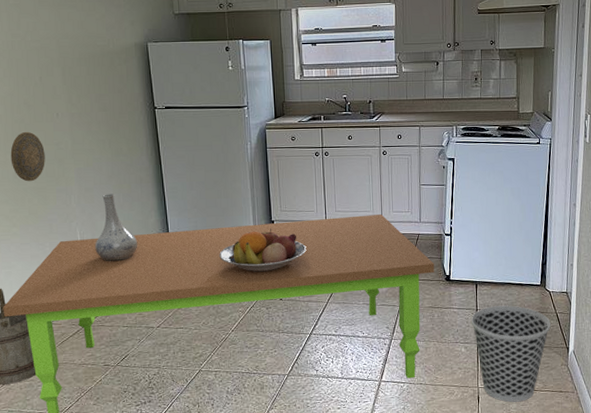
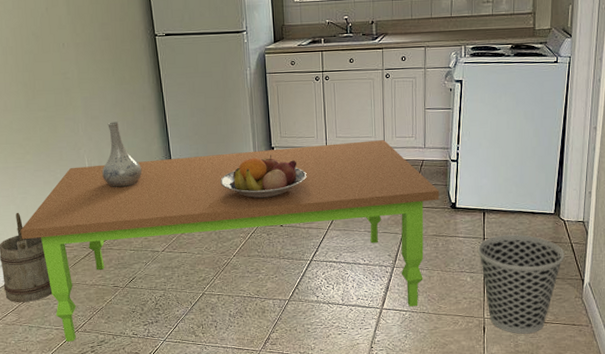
decorative plate: present [10,131,45,182] -> none [21,62,54,111]

